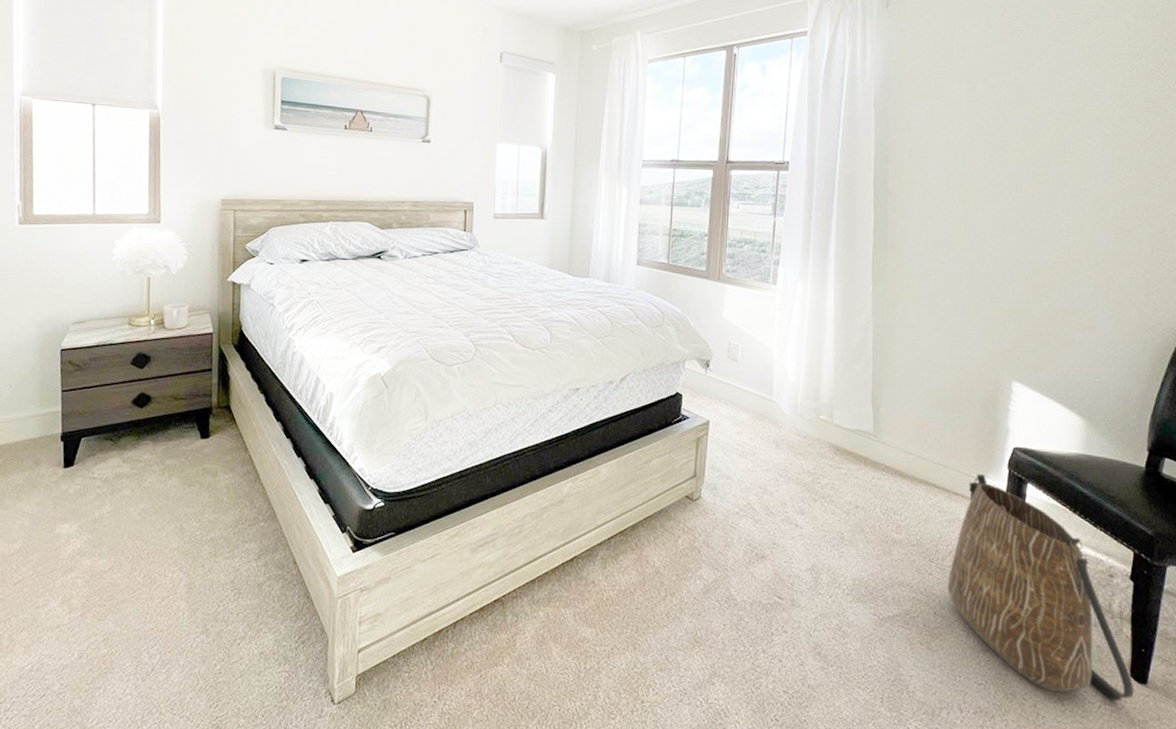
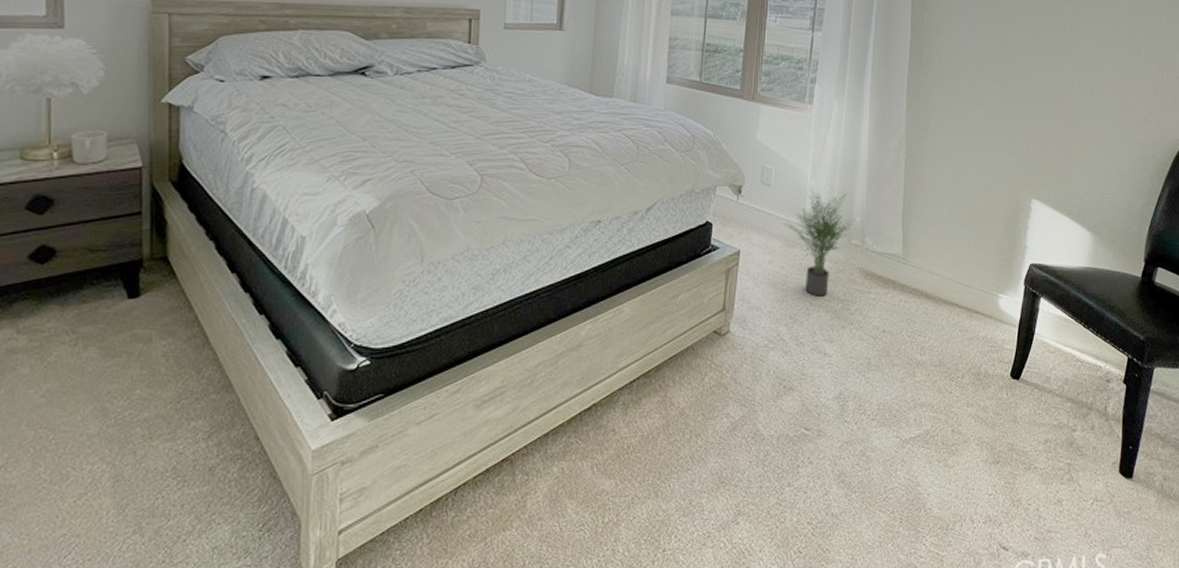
potted plant: none [752,366,824,469] -> present [784,191,856,296]
tote bag: present [947,474,1134,701] -> none [965,292,1121,497]

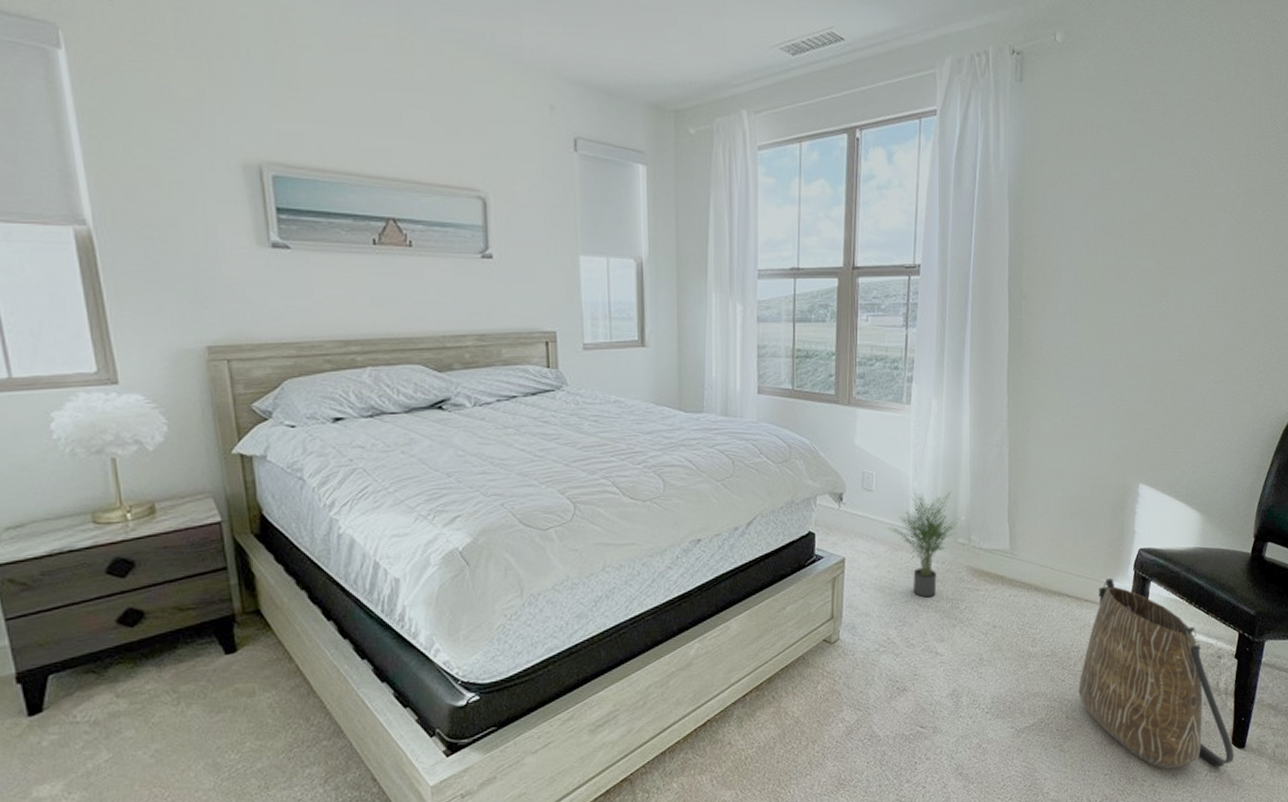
mug: present [70,131,108,164] -> none [142,488,183,523]
tote bag: none [965,292,1121,497] -> present [1078,578,1234,769]

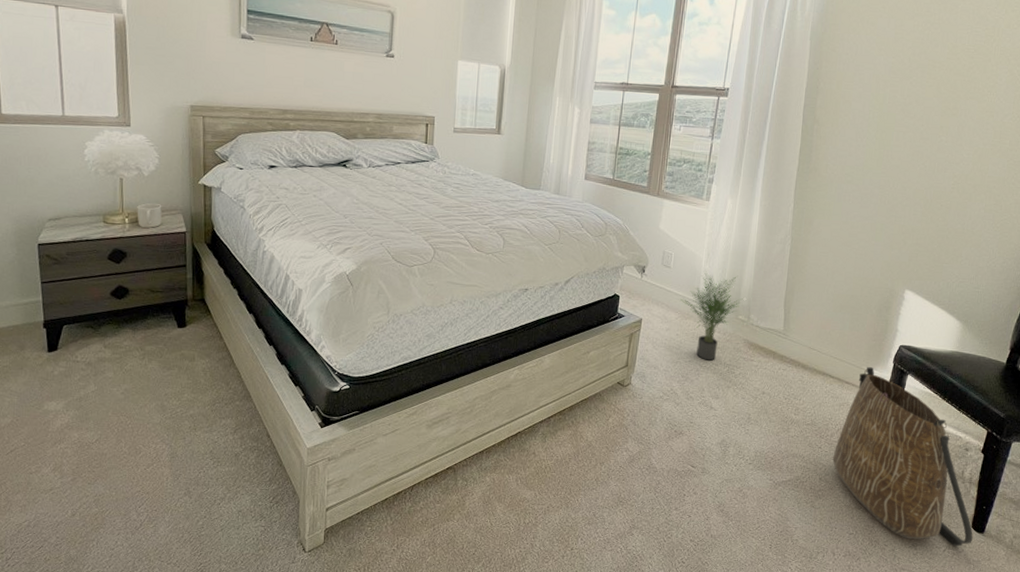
mug: none [142,488,183,523] -> present [137,203,162,228]

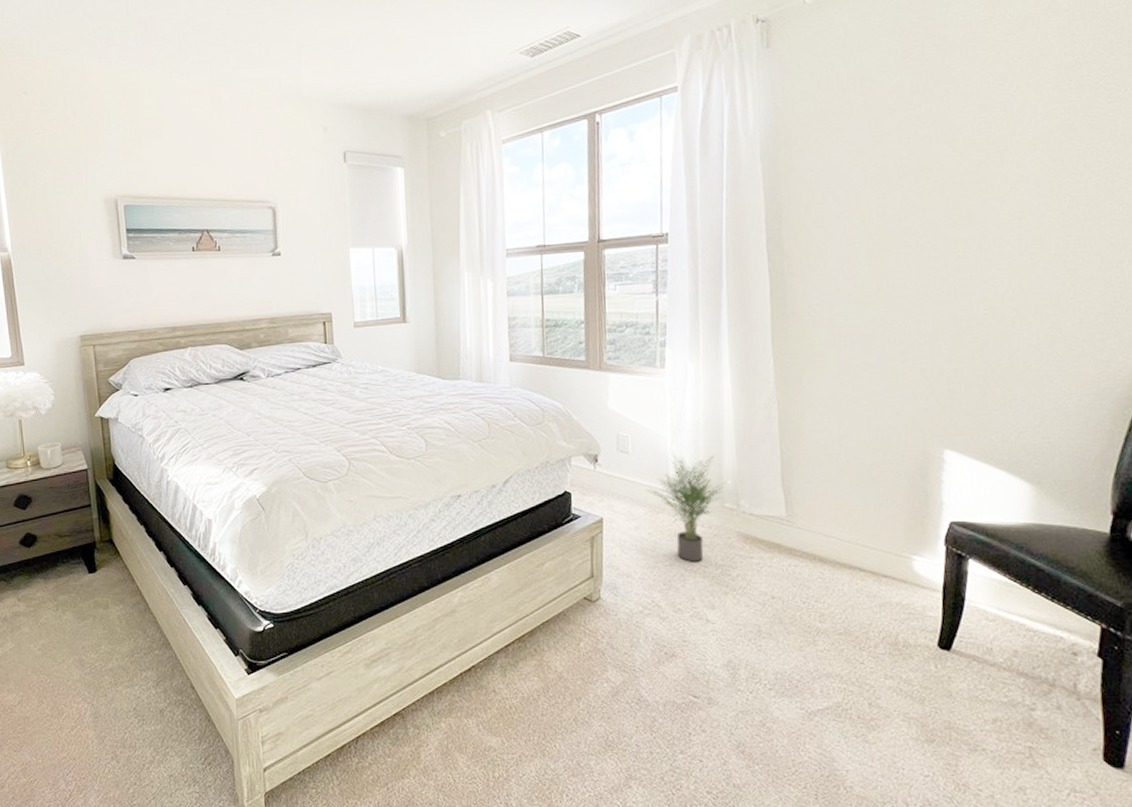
tote bag: present [832,367,973,546] -> none [882,553,1109,787]

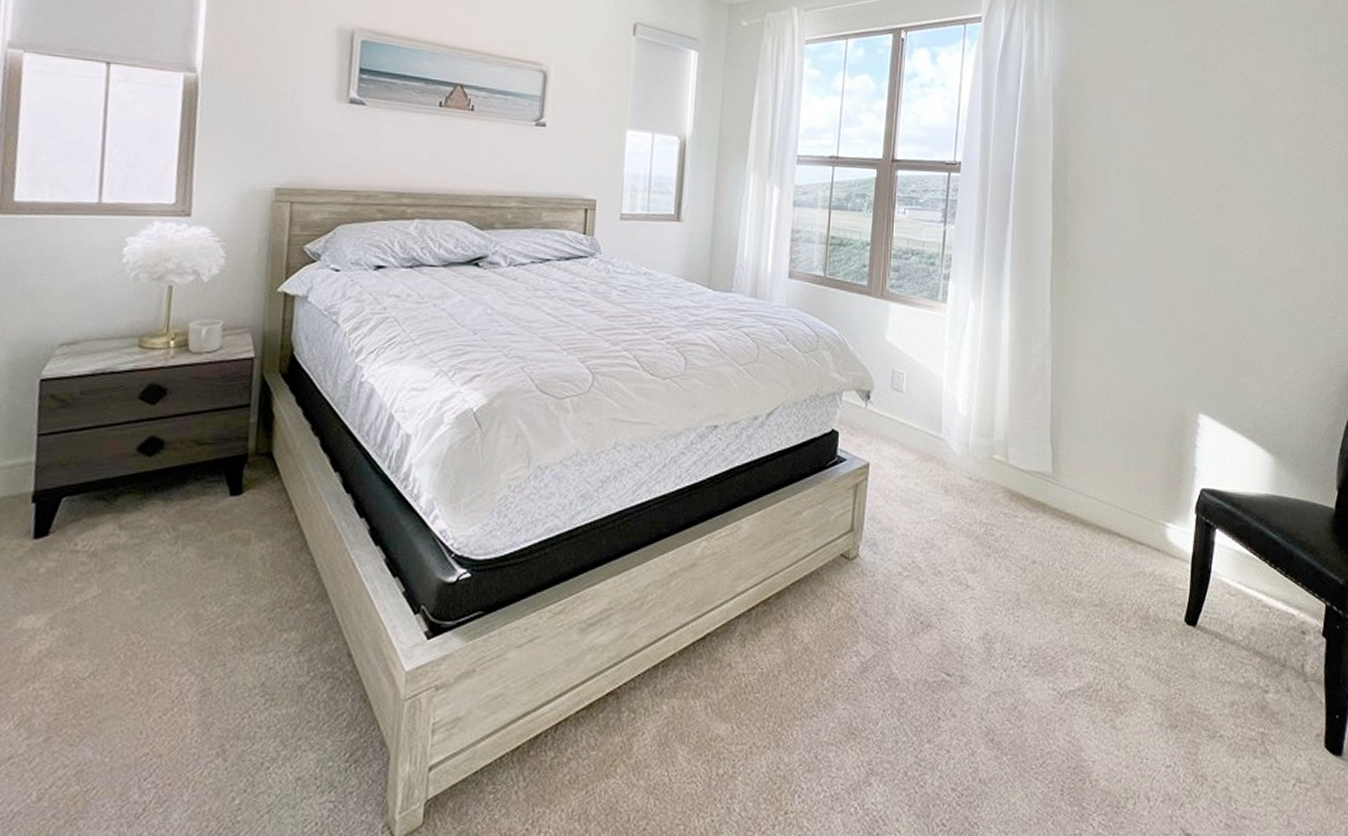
potted plant: present [647,455,727,562] -> none [918,398,998,519]

